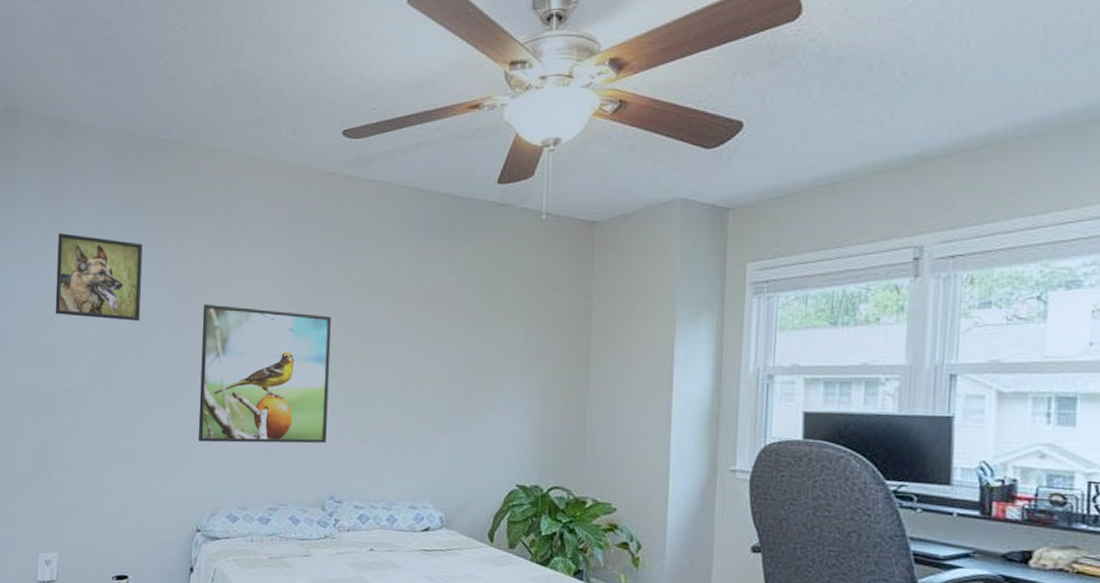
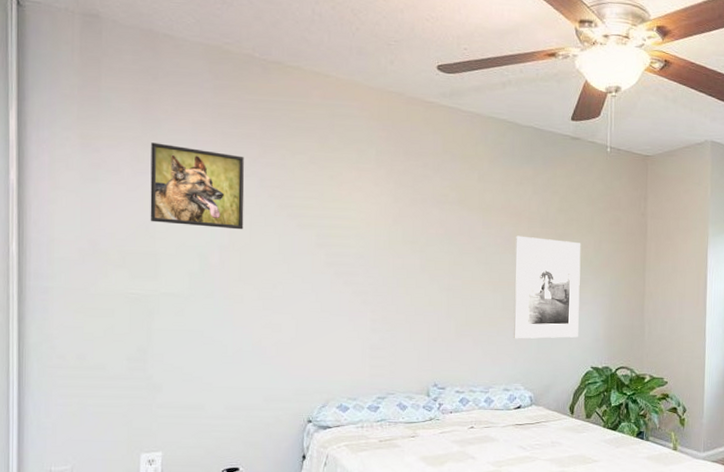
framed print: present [197,303,332,444] -> none [306,214,432,341]
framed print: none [421,324,507,448] -> present [513,235,581,339]

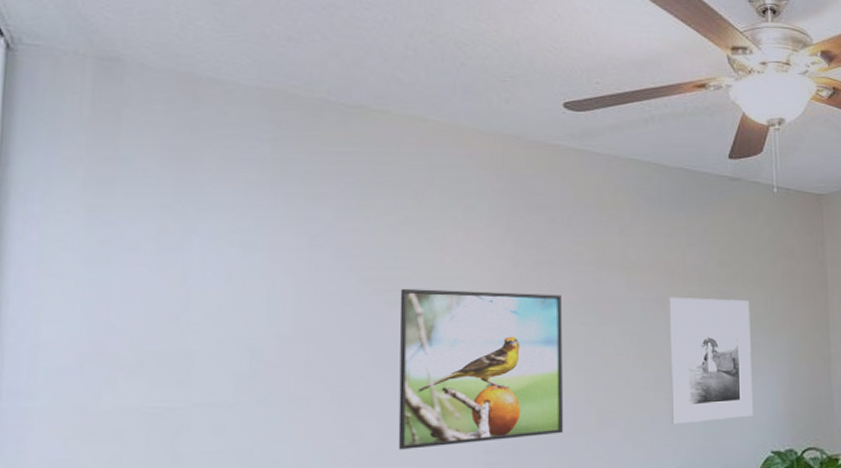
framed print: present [150,142,245,230] -> none [181,210,314,314]
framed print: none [306,214,432,341] -> present [398,288,564,450]

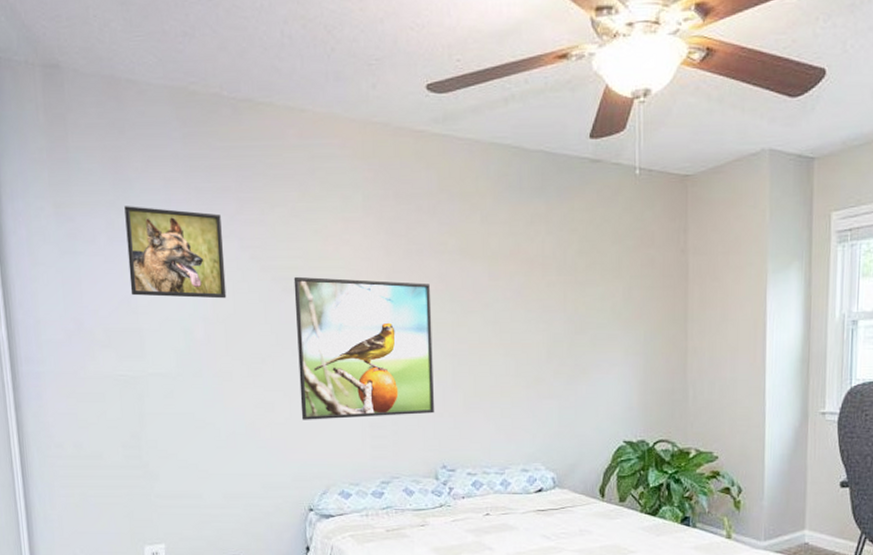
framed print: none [181,210,314,314] -> present [124,206,227,299]
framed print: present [668,297,753,425] -> none [527,286,607,411]

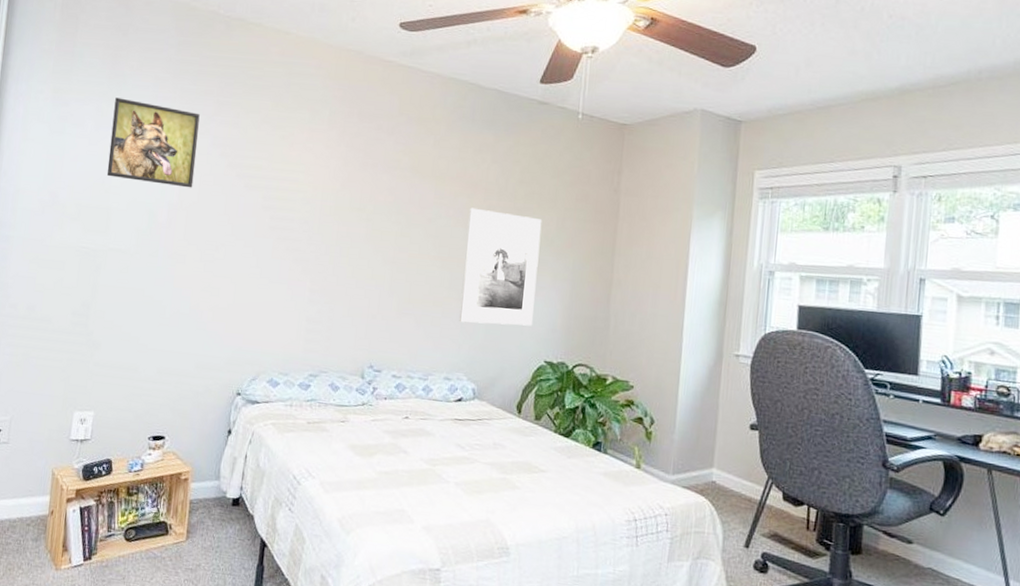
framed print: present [293,276,435,420] -> none [243,175,380,315]
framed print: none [527,286,607,411] -> present [458,207,542,326]

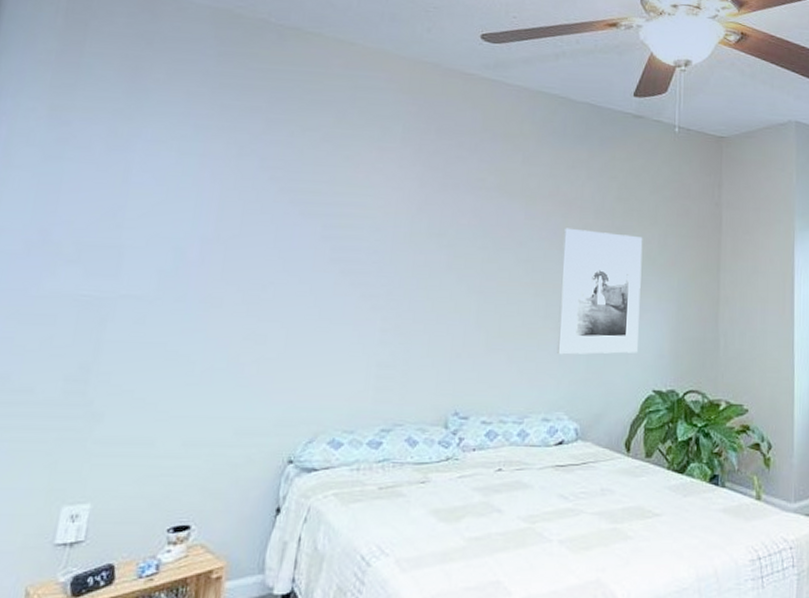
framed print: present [106,97,200,188] -> none [119,115,244,218]

